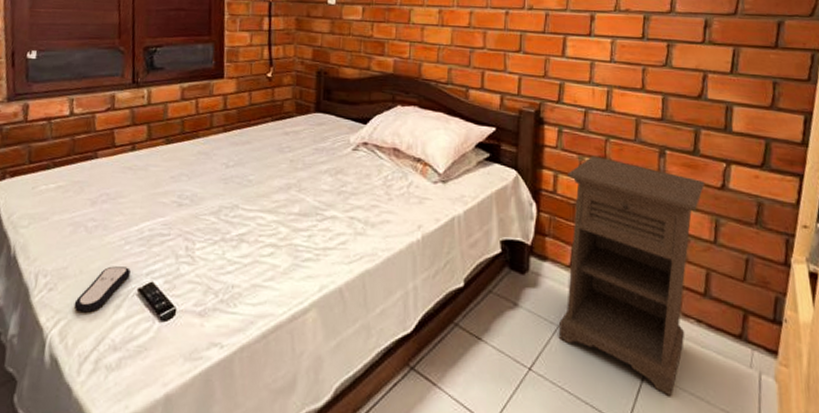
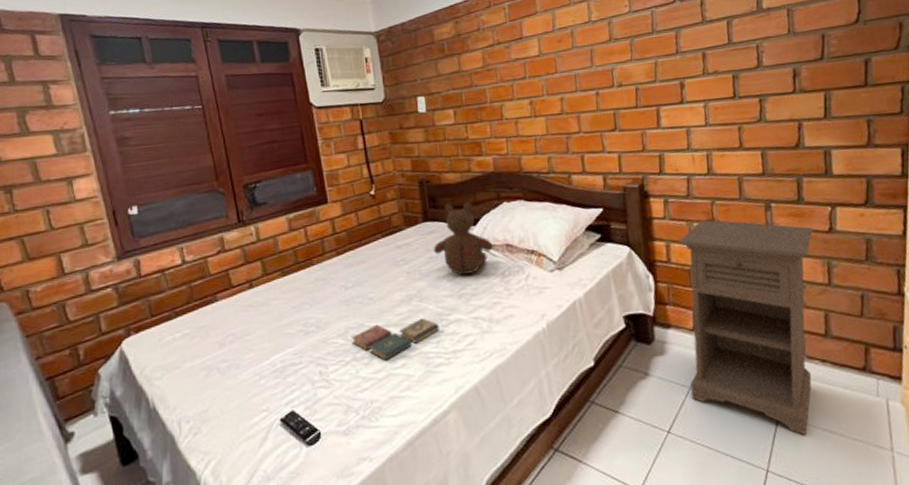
remote control: present [73,266,131,313] -> none [221,400,270,450]
book: none [223,207,313,247] -> present [351,318,439,361]
teddy bear: none [320,97,381,172] -> present [433,202,493,275]

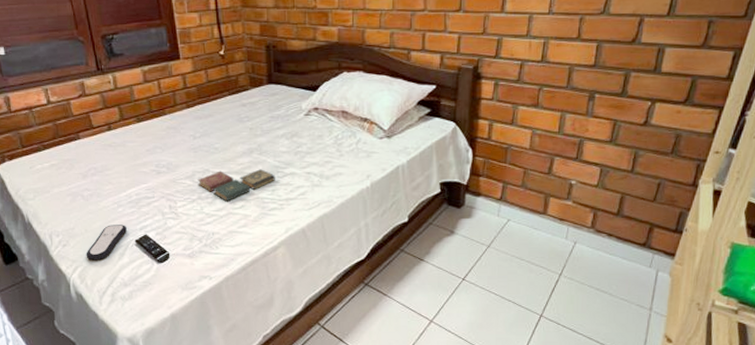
remote control: none [221,400,270,450] -> present [86,225,127,261]
teddy bear: present [433,202,493,275] -> none [275,68,330,134]
nightstand: present [679,220,813,436] -> none [488,104,629,292]

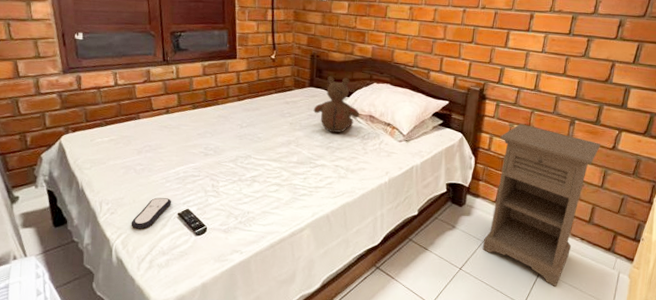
book: present [197,169,275,202] -> none [239,157,308,185]
teddy bear: none [275,68,330,134] -> present [313,75,360,133]
nightstand: none [488,104,629,292] -> present [482,123,601,287]

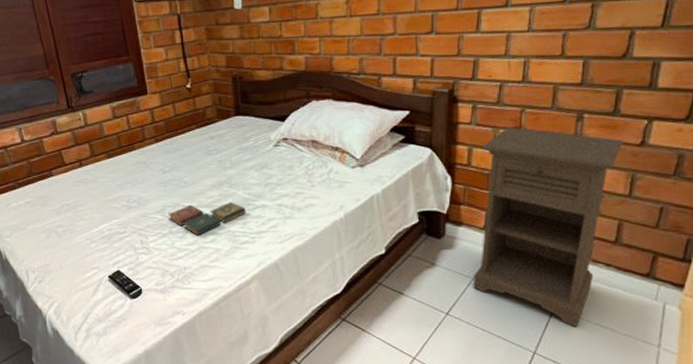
remote control: present [131,197,171,229] -> none [61,260,100,297]
book: none [239,157,308,185] -> present [168,202,246,236]
teddy bear: present [313,75,360,133] -> none [243,99,300,166]

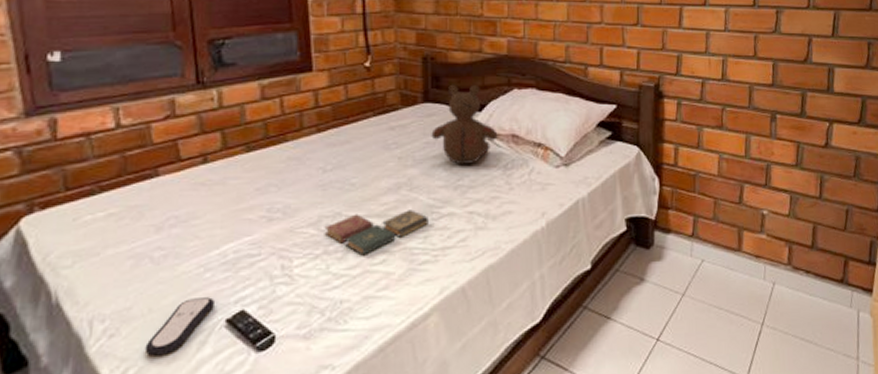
remote control: none [61,260,100,297] -> present [144,297,214,356]
teddy bear: none [243,99,300,166] -> present [431,84,498,164]
nightstand: present [473,127,624,328] -> none [683,125,812,345]

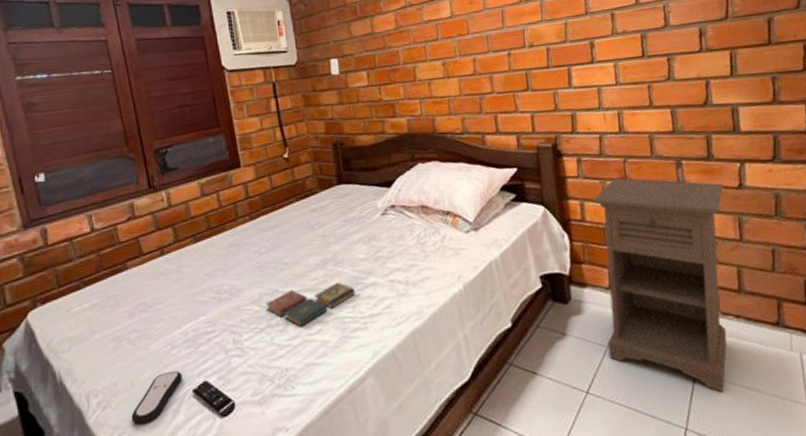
teddy bear: present [431,84,498,164] -> none [348,164,409,238]
nightstand: none [683,125,812,345] -> present [592,178,727,393]

